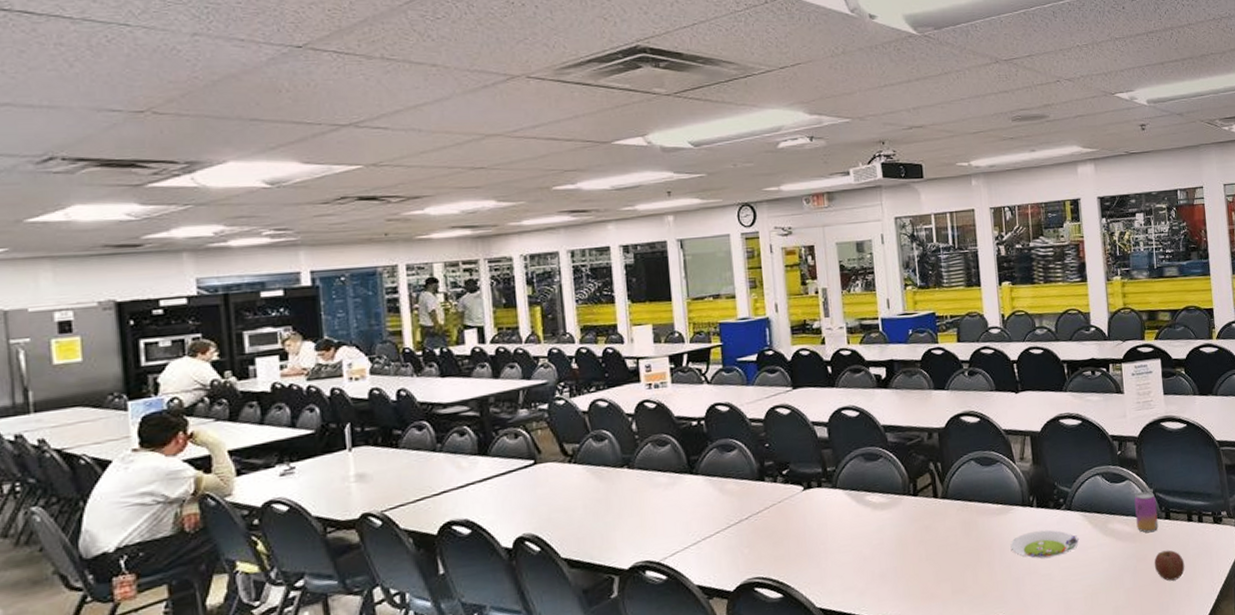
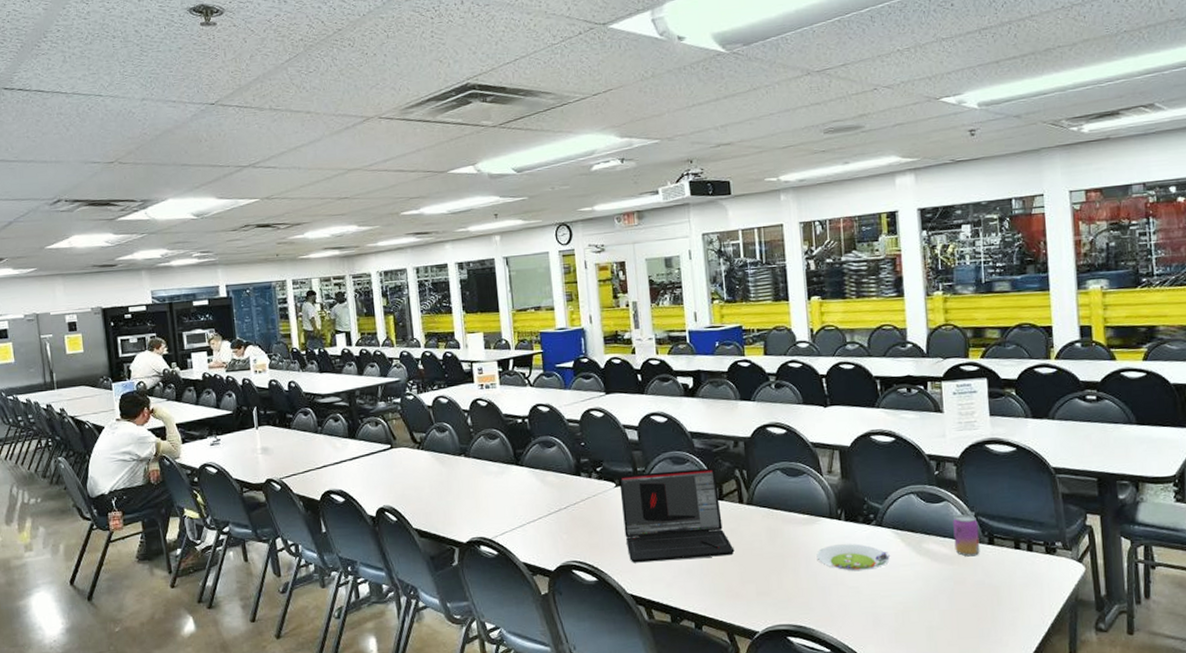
laptop: none [807,462,930,573] -> present [619,468,735,563]
apple: present [1154,549,1185,581] -> none [974,576,1010,608]

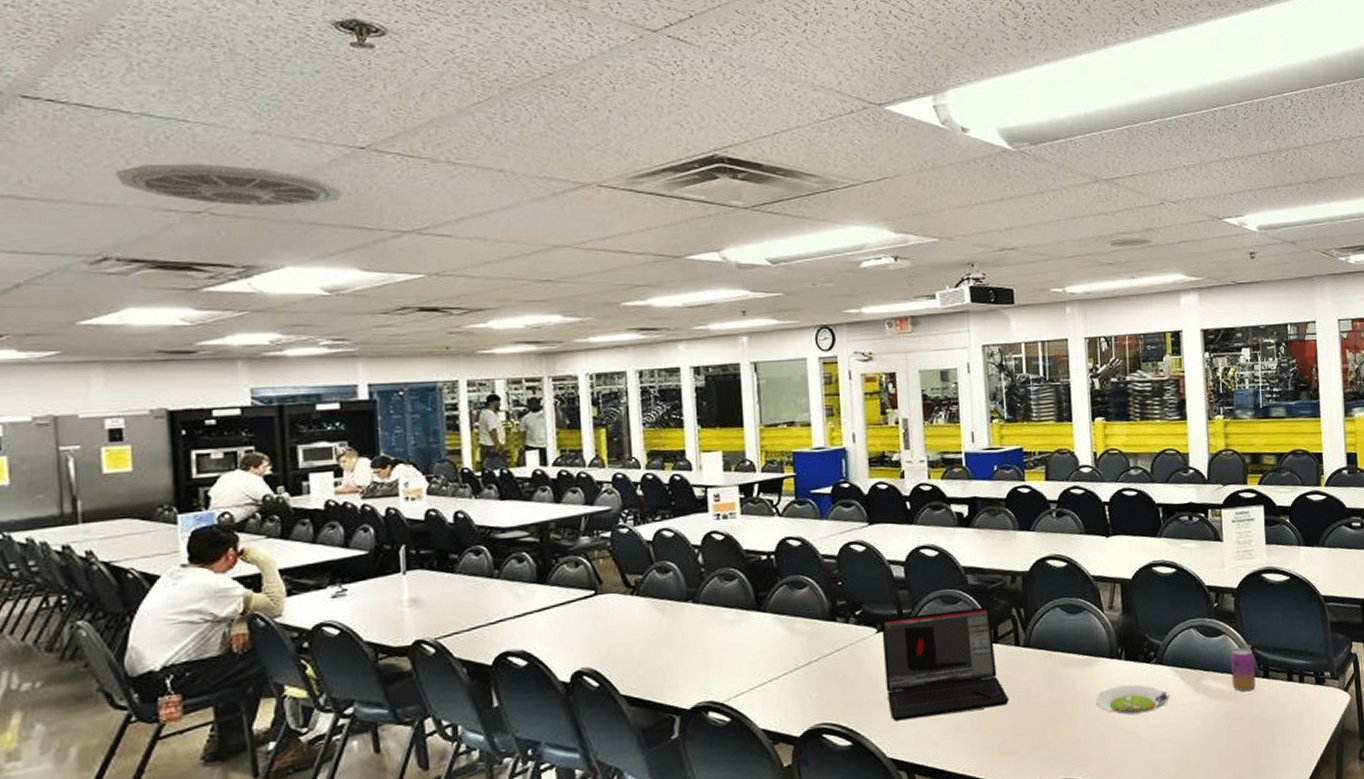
ceiling vent: none [61,125,201,156] -> present [116,163,341,208]

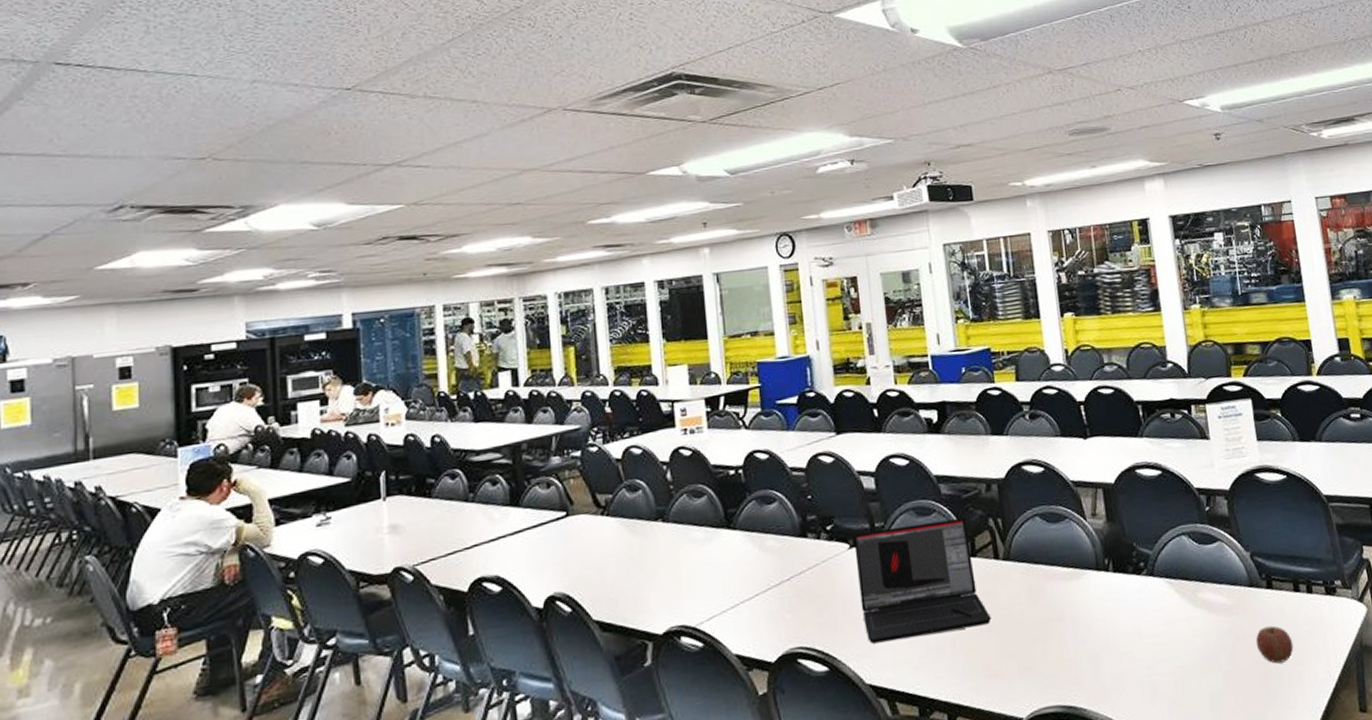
ceiling vent: present [116,163,341,208] -> none [132,113,329,150]
salad plate: present [1096,684,1171,715] -> none [1084,598,1165,633]
beverage can: present [1230,647,1256,692] -> none [1228,555,1259,605]
apple: none [1250,711,1283,745] -> present [1255,625,1294,664]

